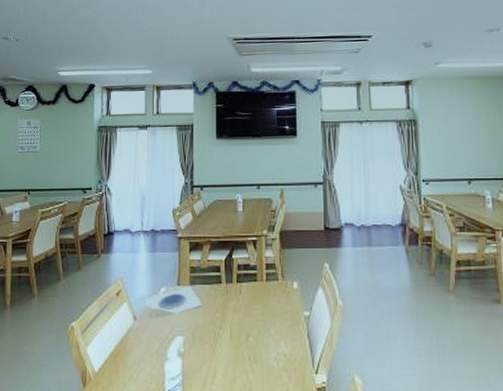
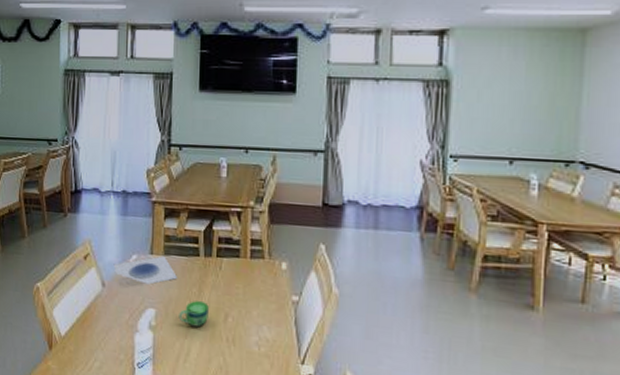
cup: none [205,324,232,350] -> present [179,300,209,328]

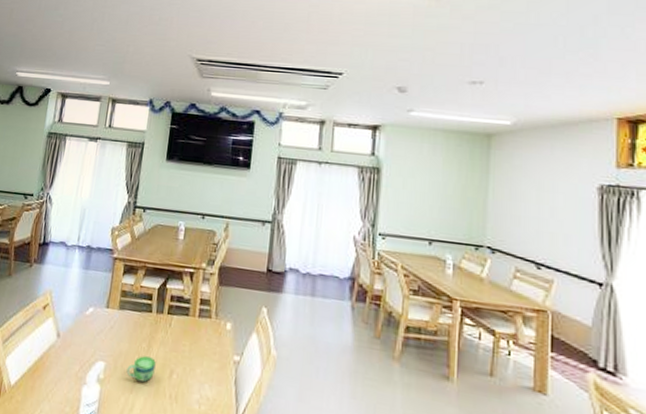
plate: present [113,256,177,285] -> none [70,310,129,338]

